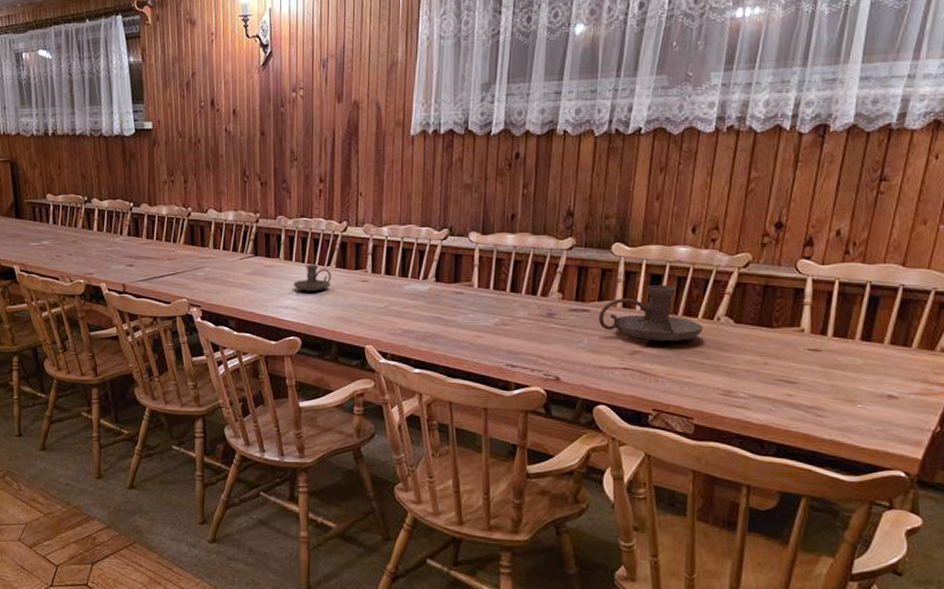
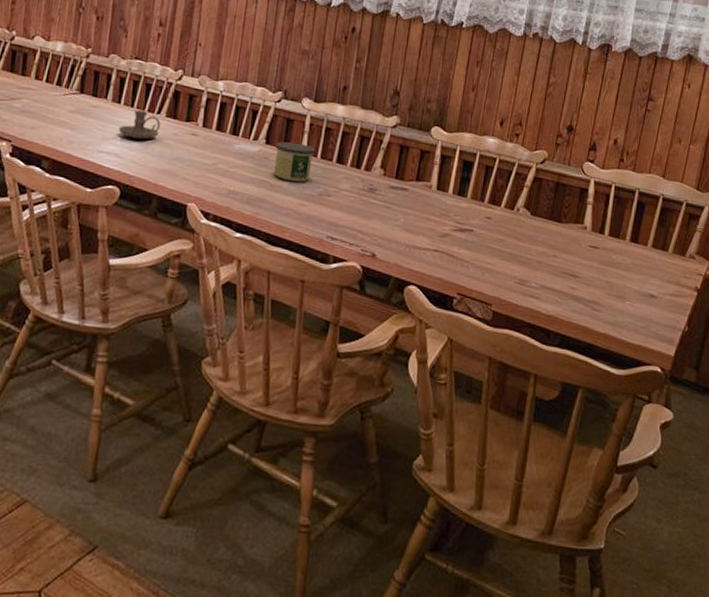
candle: none [446,277,488,314] -> present [274,141,316,182]
candle holder: present [599,284,704,341] -> none [415,170,505,228]

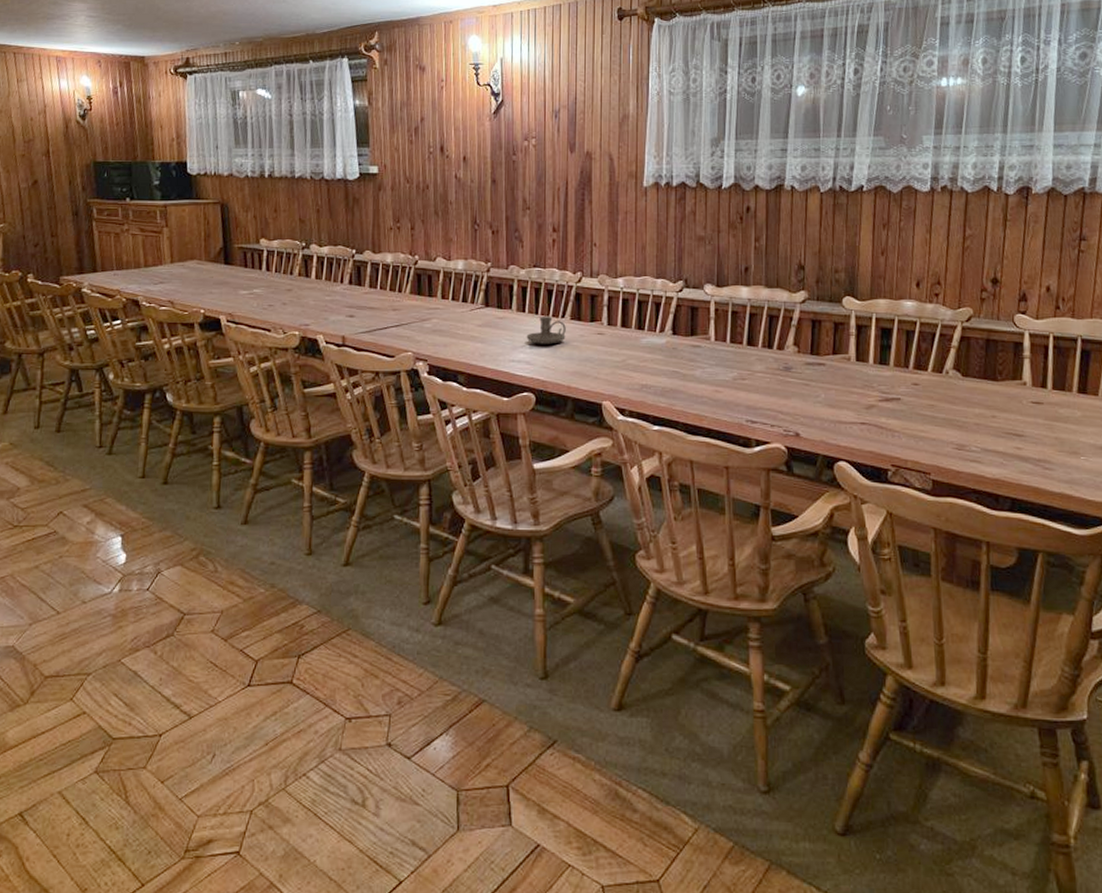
candle: present [274,141,316,182] -> none [683,329,724,368]

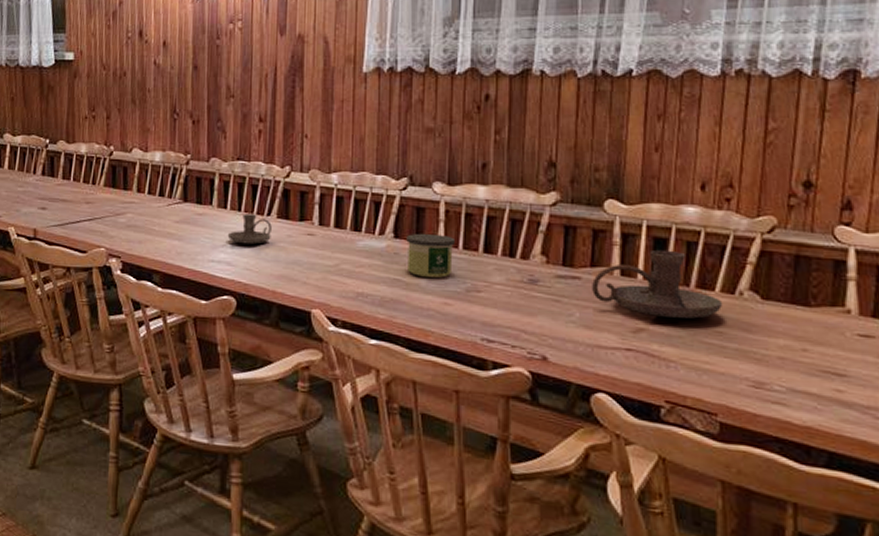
candle: none [683,329,724,368] -> present [406,233,456,278]
candle holder: none [834,338,934,395] -> present [592,249,723,319]

